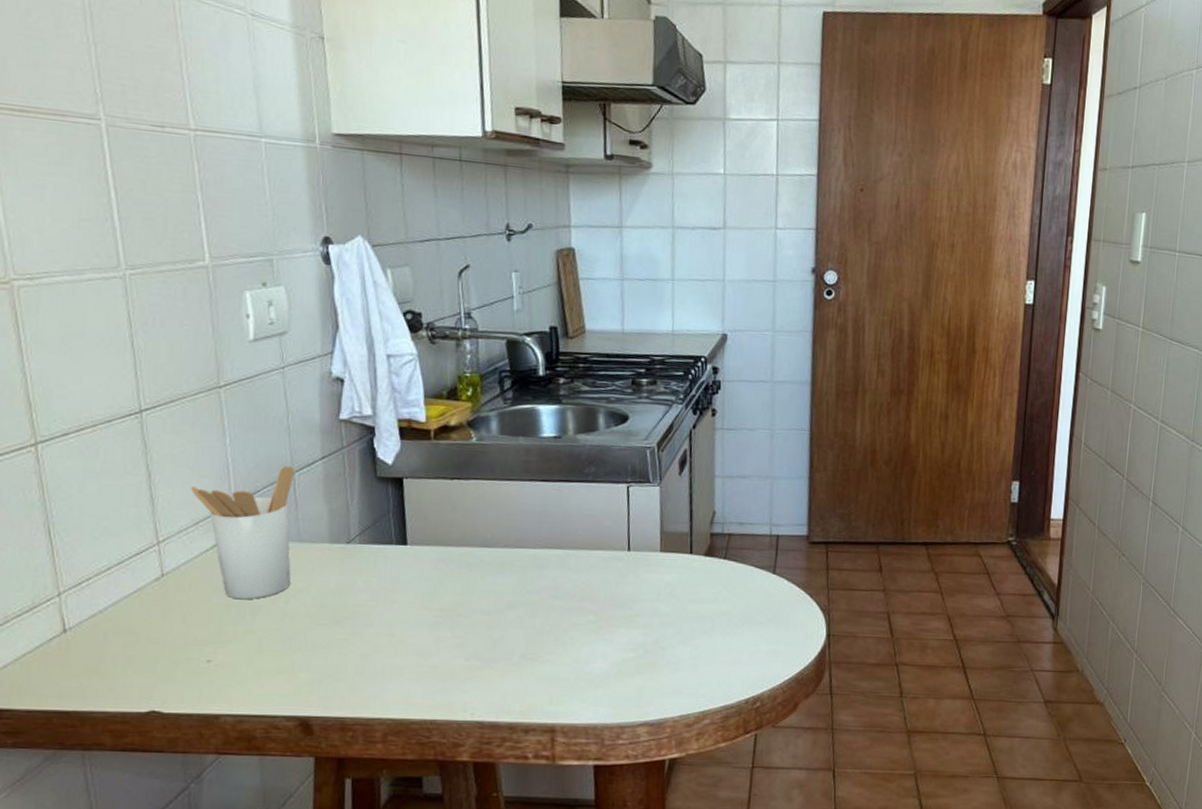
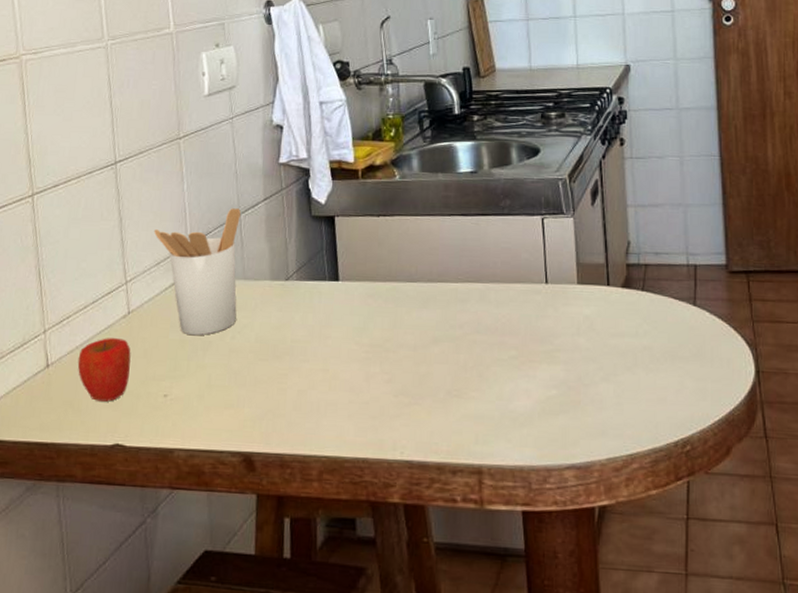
apple: none [101,601,167,668] -> present [77,338,131,402]

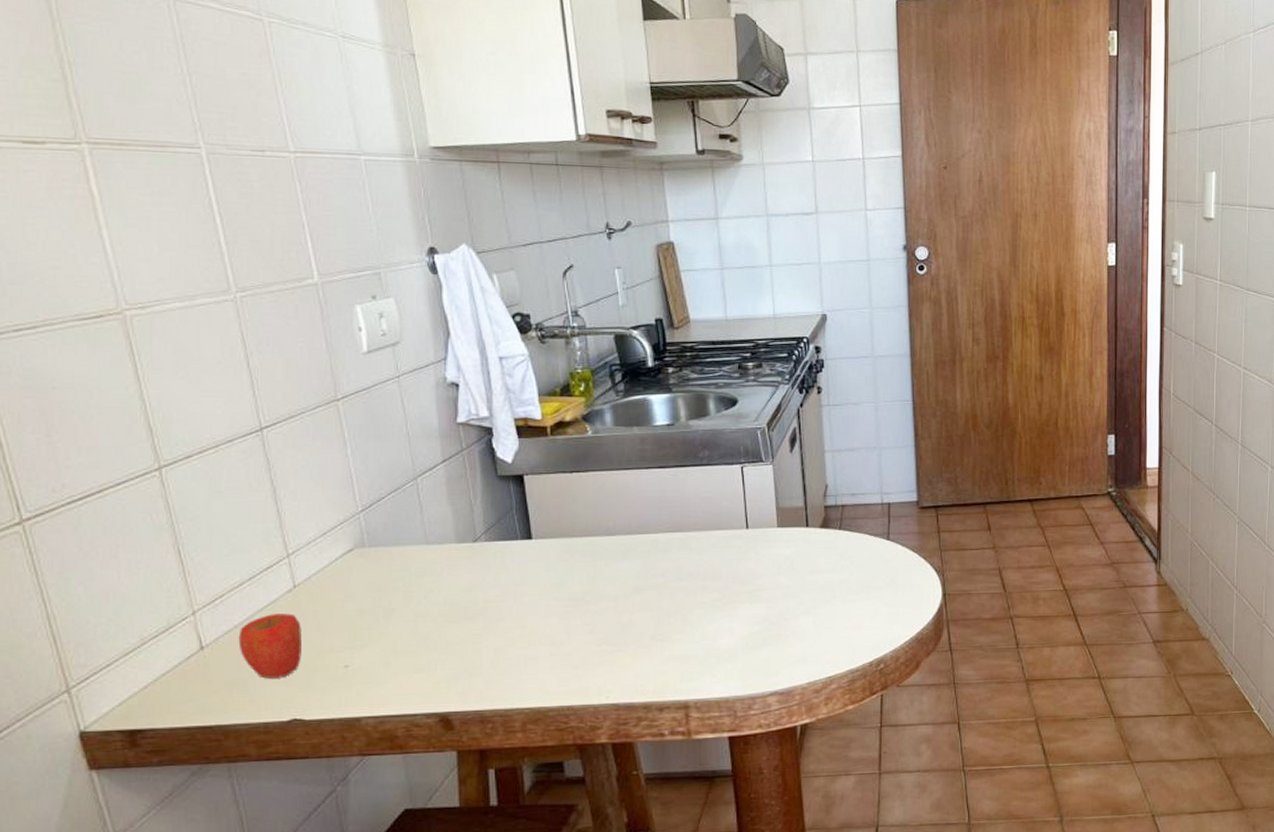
utensil holder: present [153,208,241,336] -> none [315,472,420,605]

